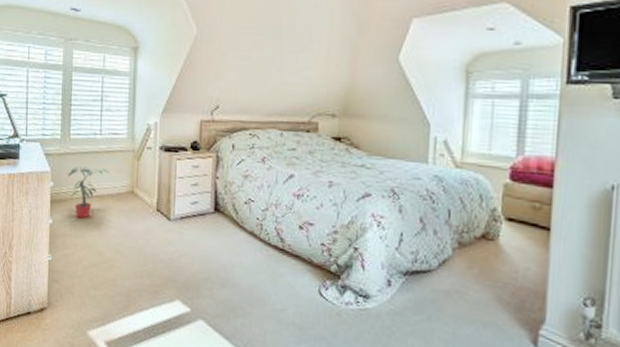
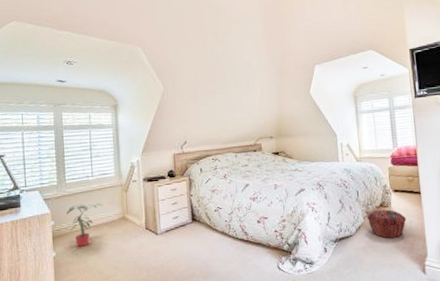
woven basket: none [457,242,521,287] -> present [366,209,407,238]

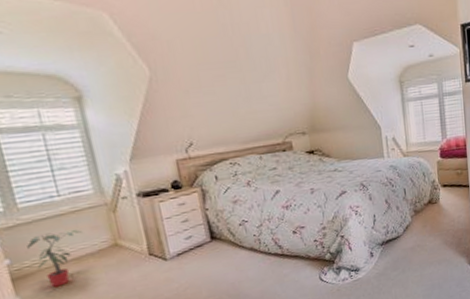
woven basket: present [366,209,407,238] -> none [414,206,455,236]

